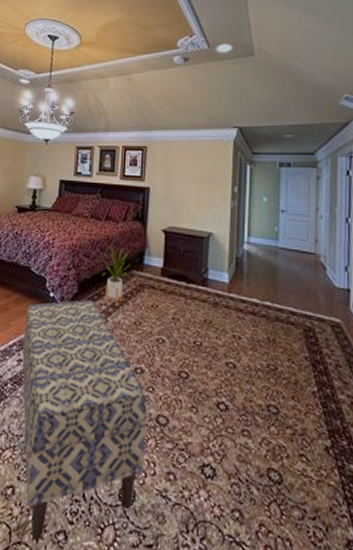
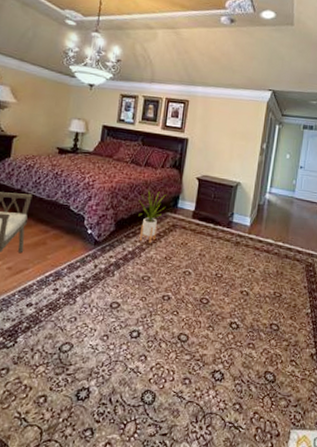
bench: present [22,300,147,541] -> none [57,237,172,438]

